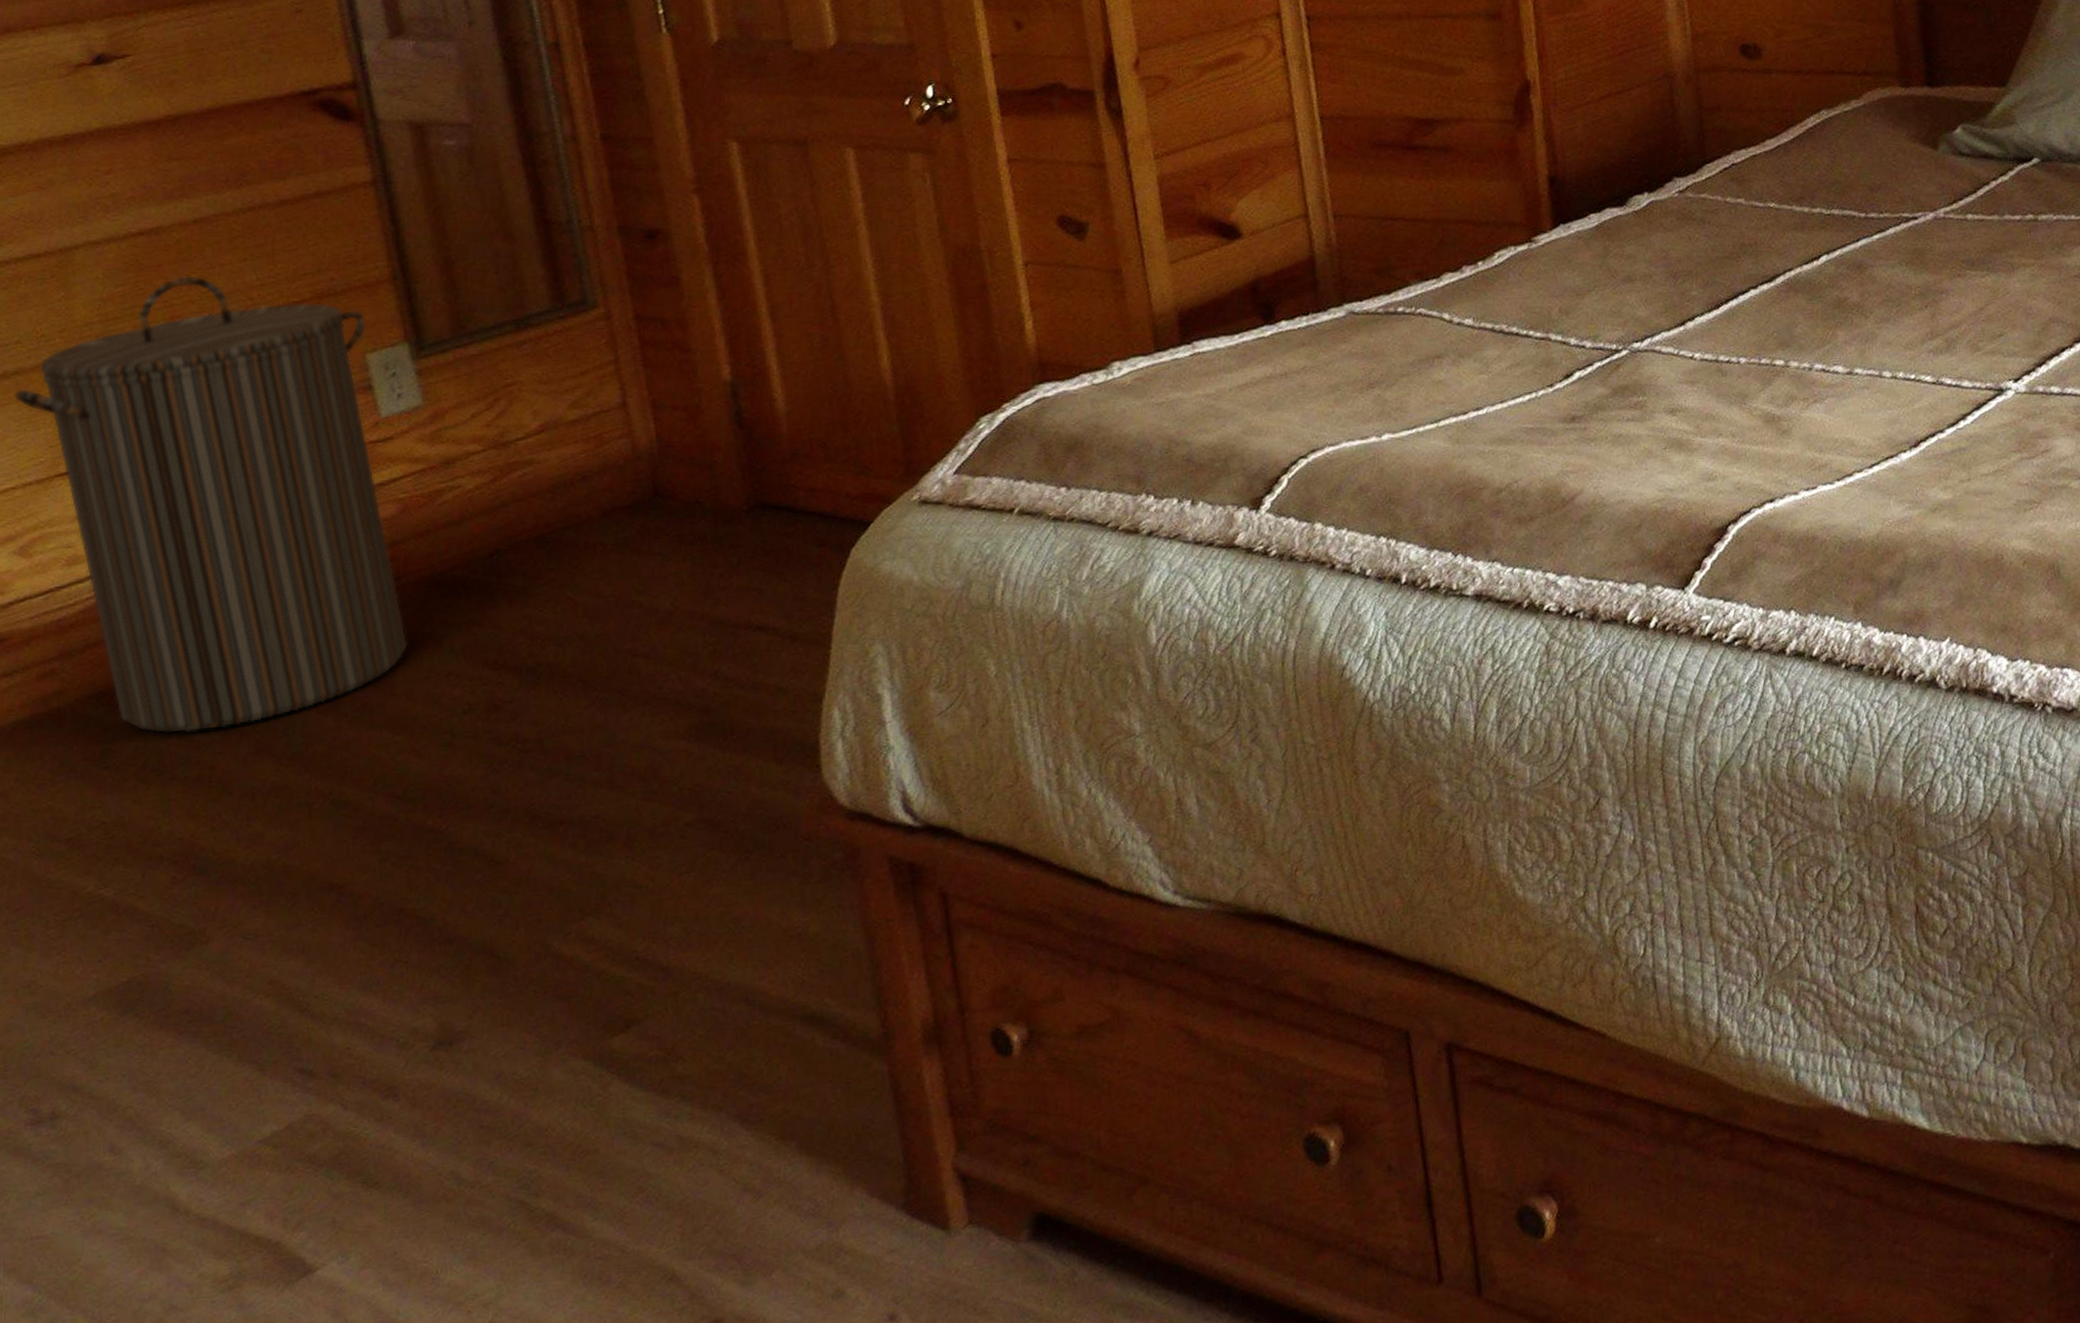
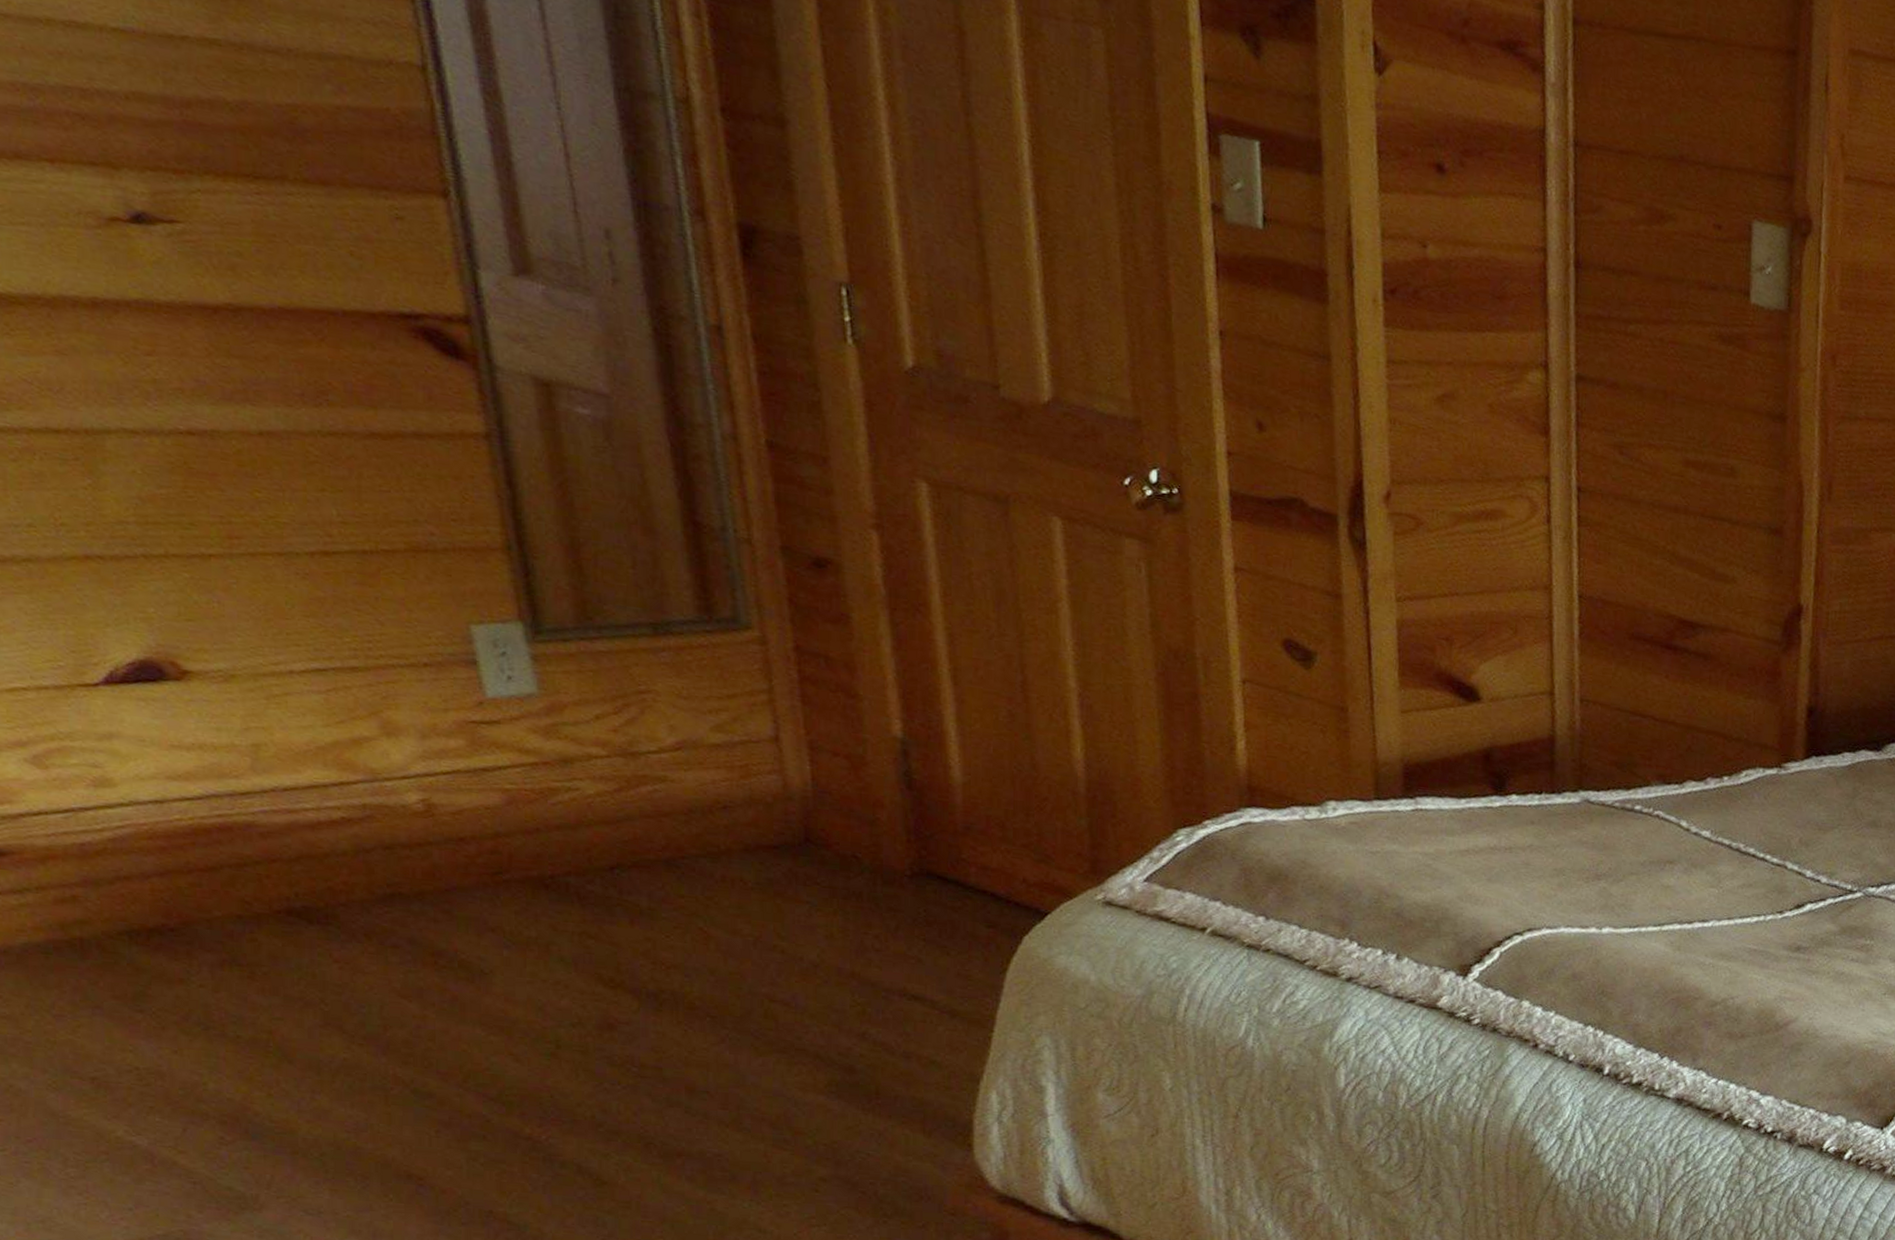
laundry hamper: present [13,275,408,734] -> none [25,491,509,994]

